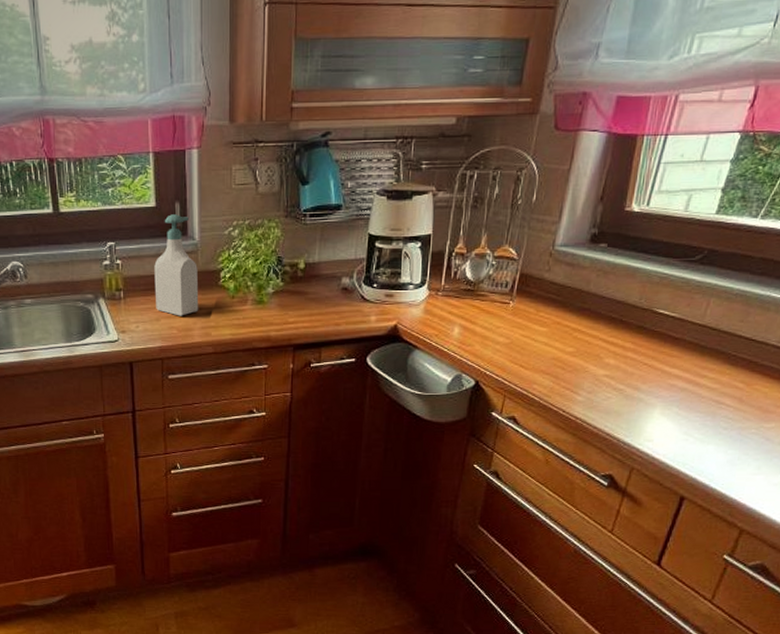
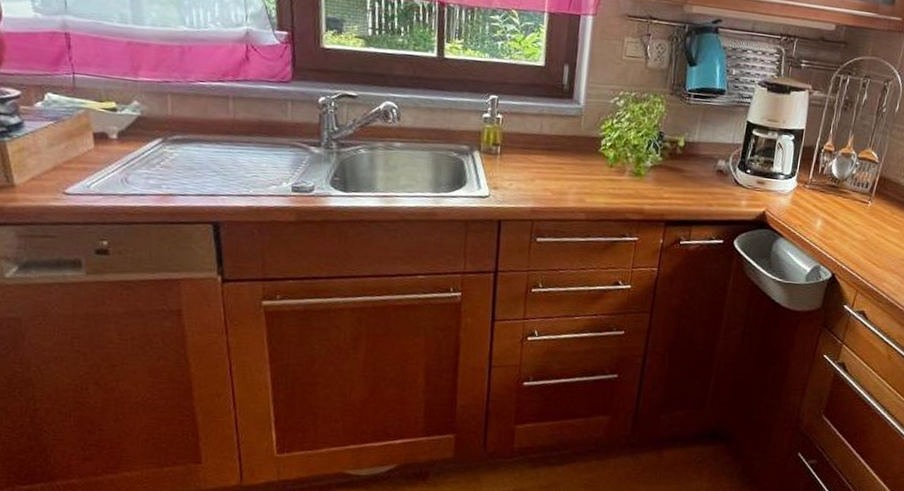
soap bottle: present [154,214,199,316] -> none [532,76,580,179]

